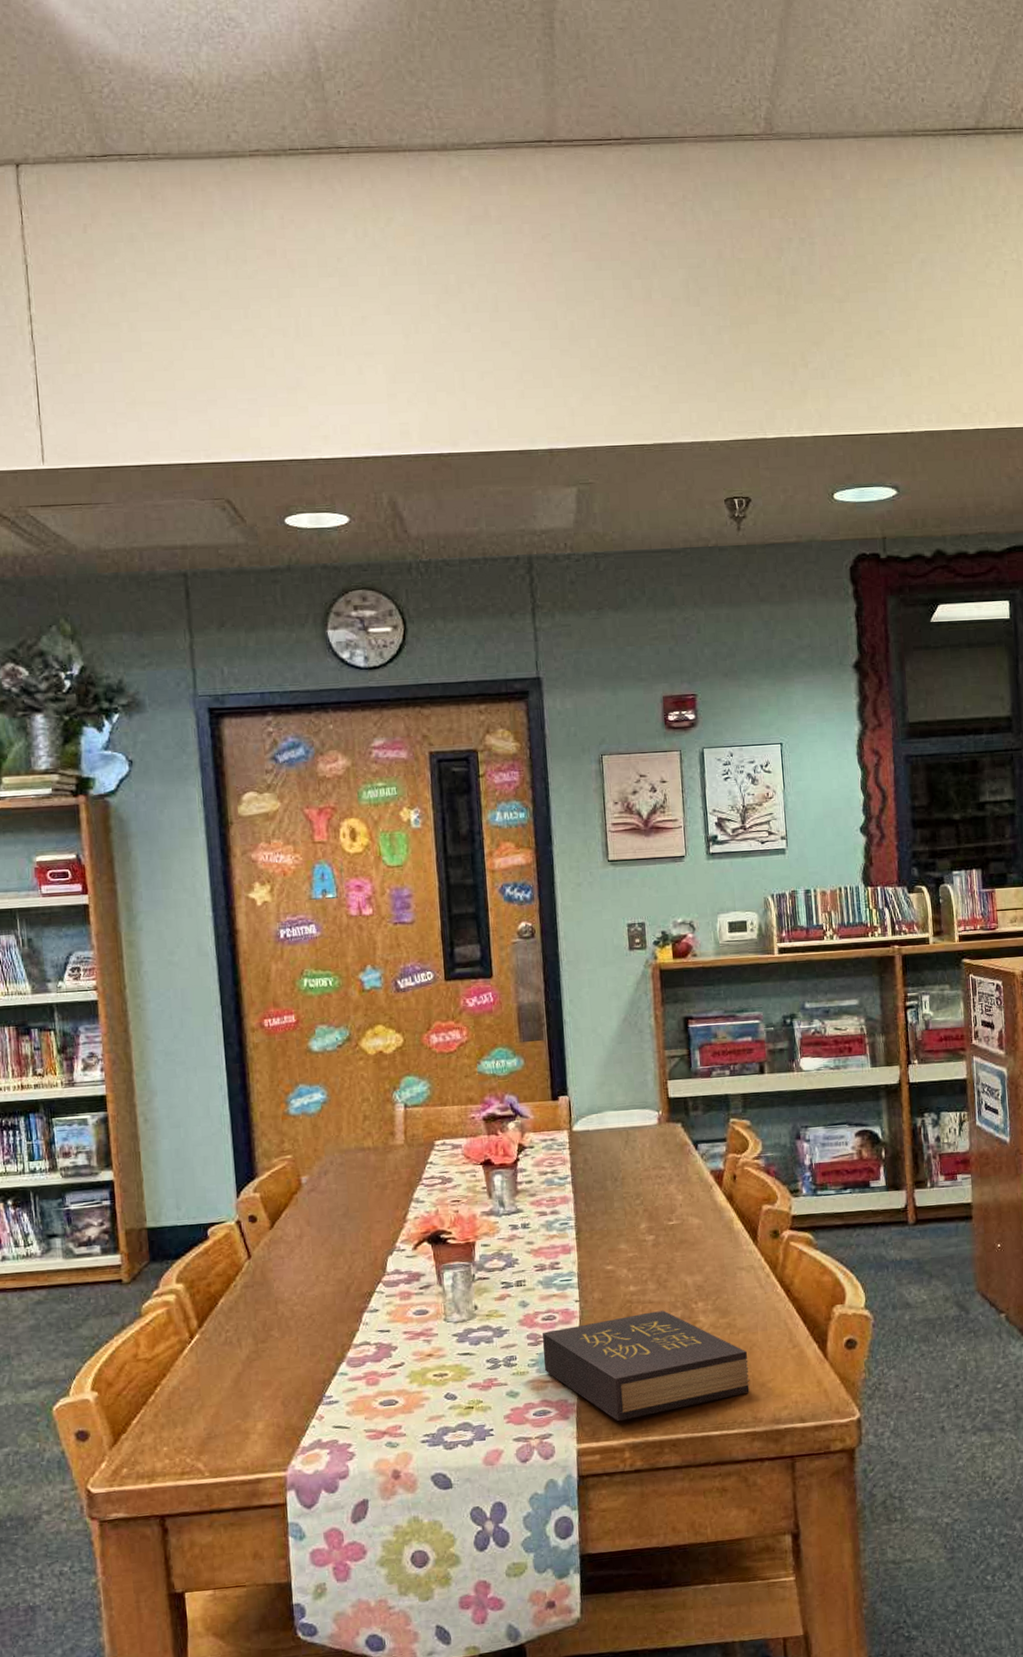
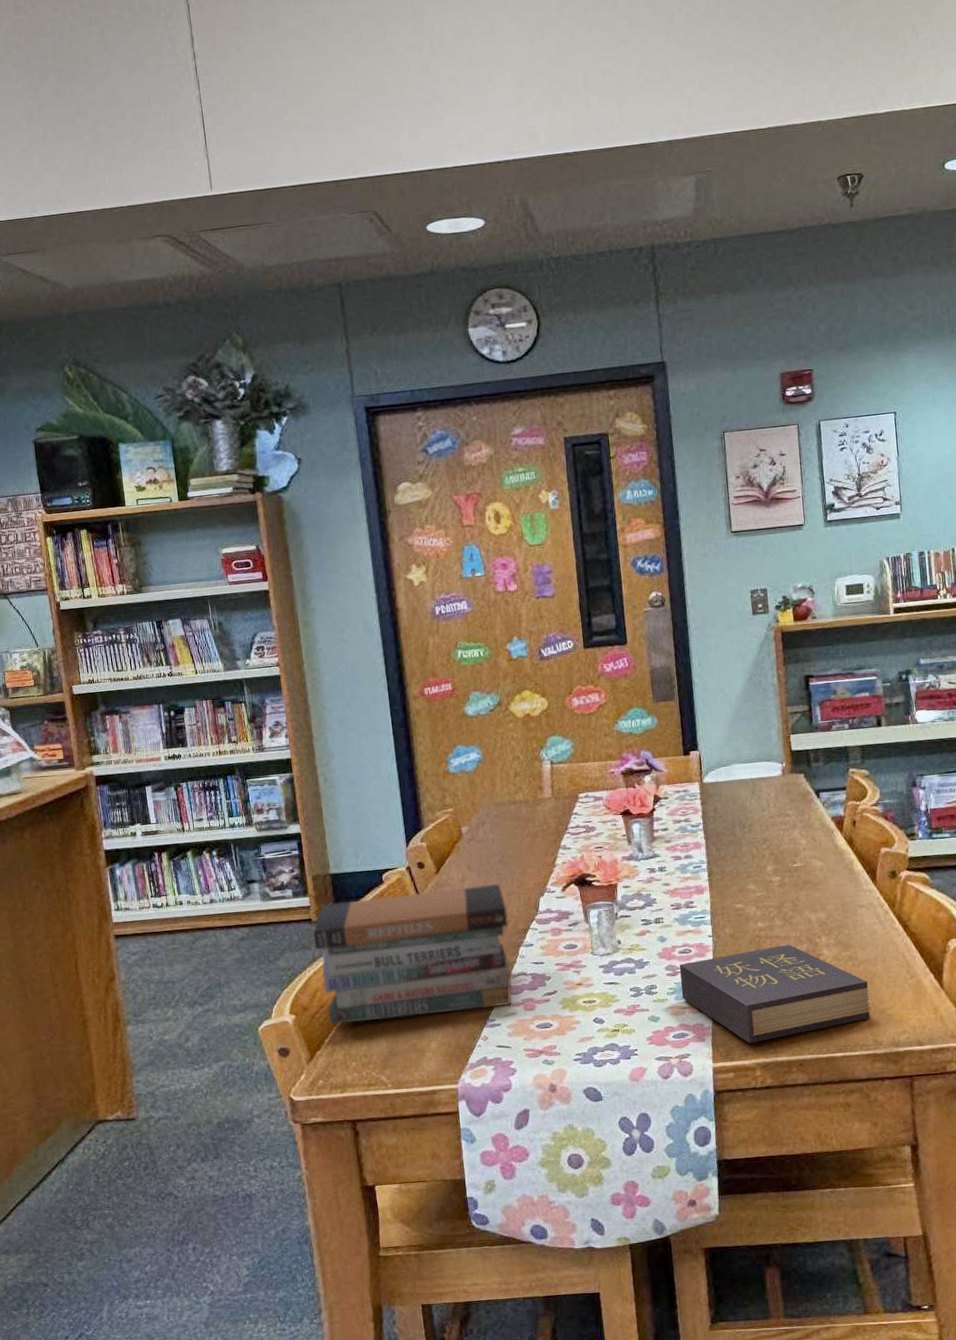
book stack: none [124,1241,353,1403] -> present [313,884,512,1025]

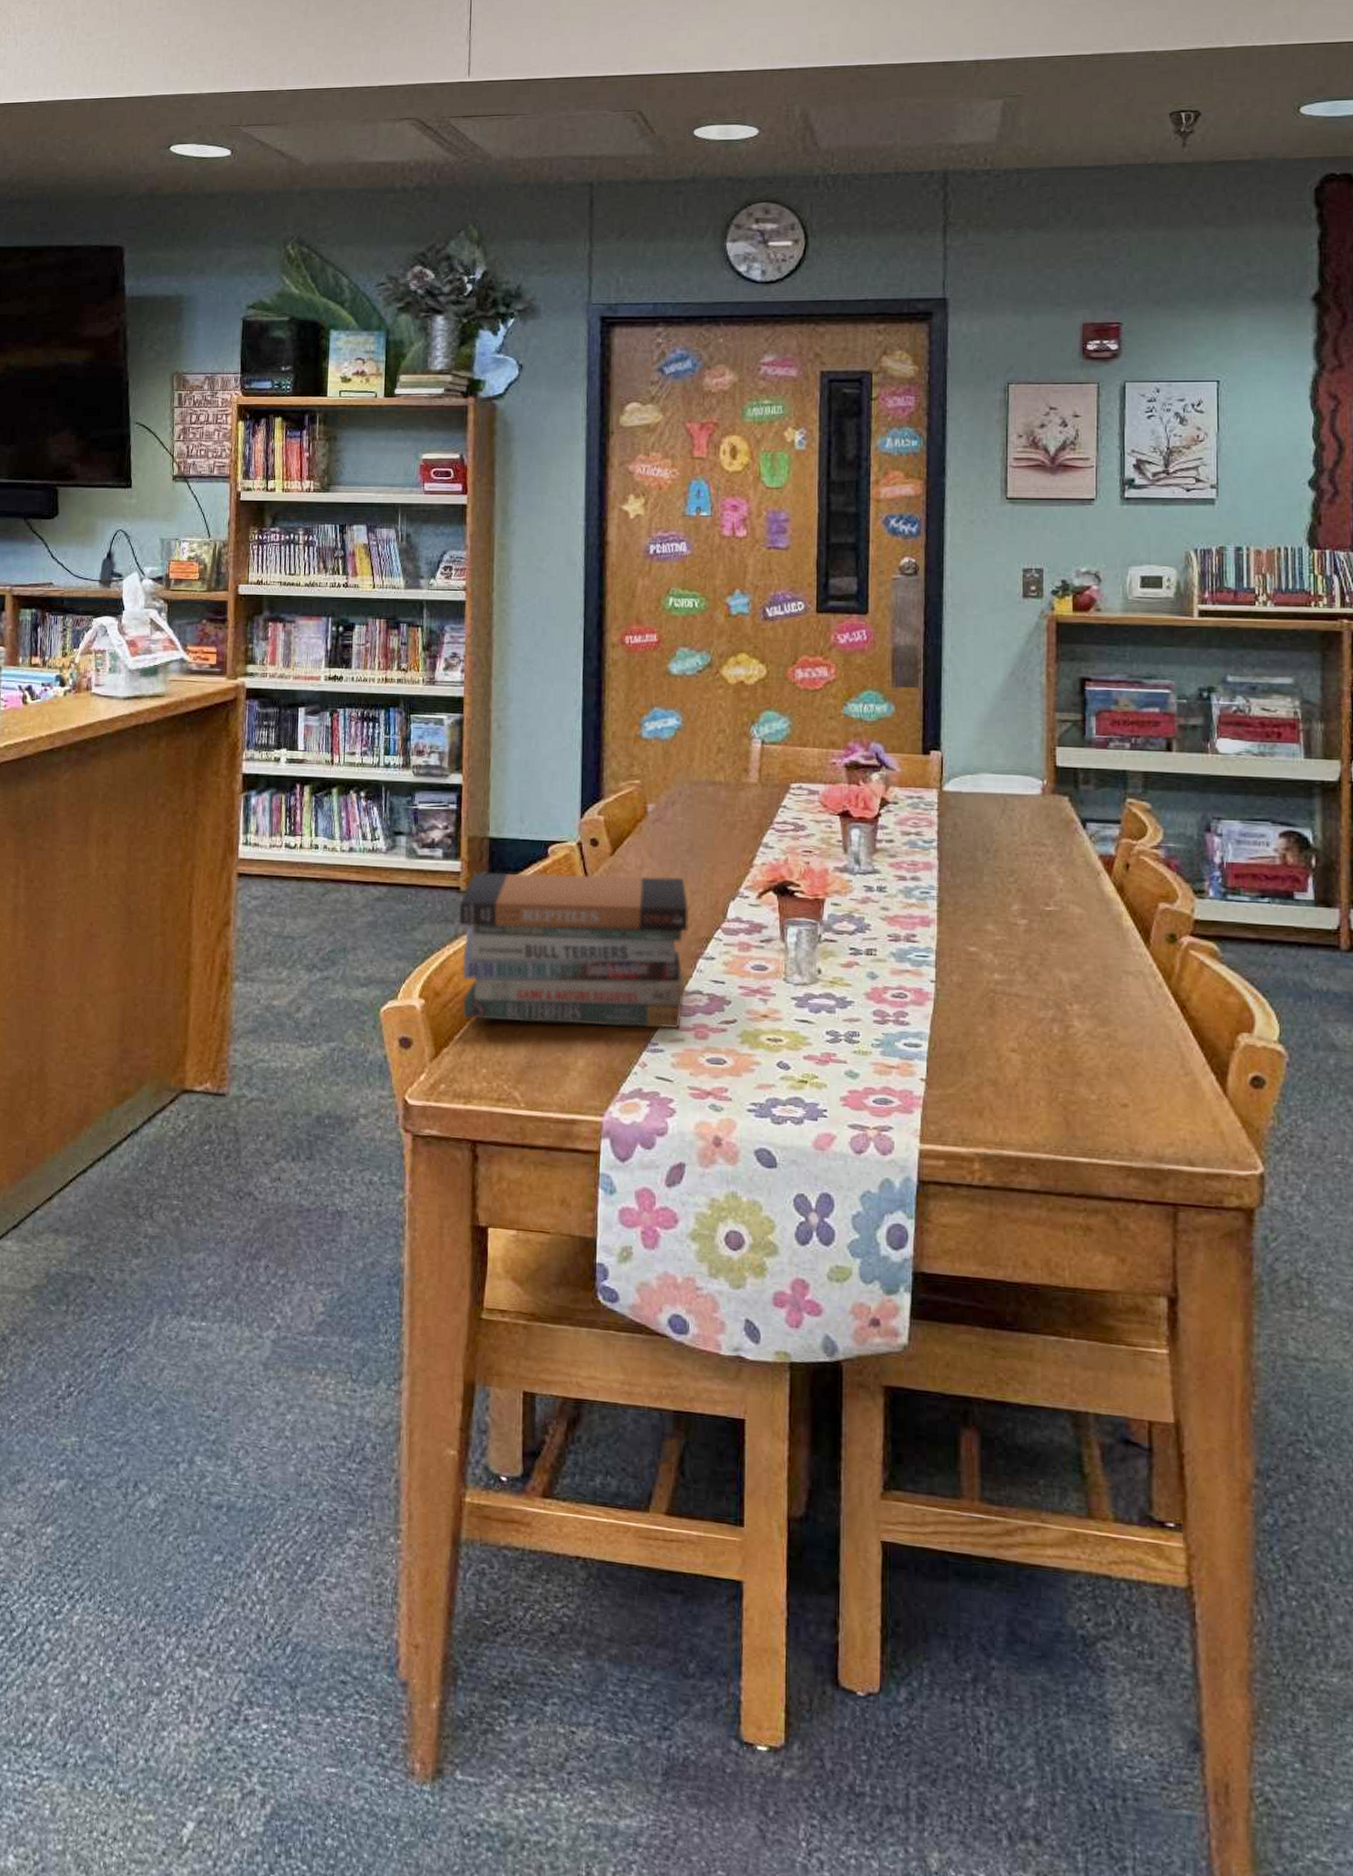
hardback book: present [679,944,871,1044] -> none [889,1006,1129,1127]

